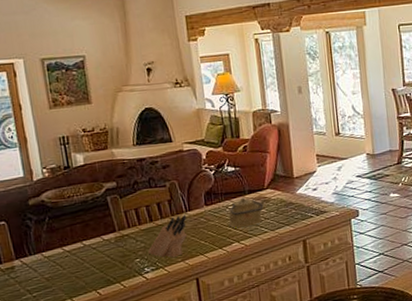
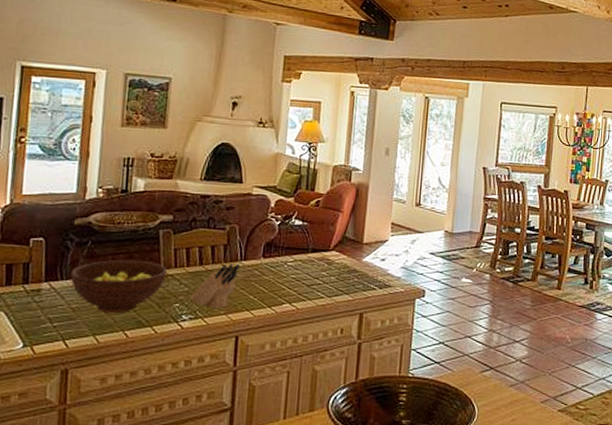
fruit bowl: none [37,226,123,278] -> present [70,259,167,314]
kettle: present [228,197,267,228] -> none [283,255,329,289]

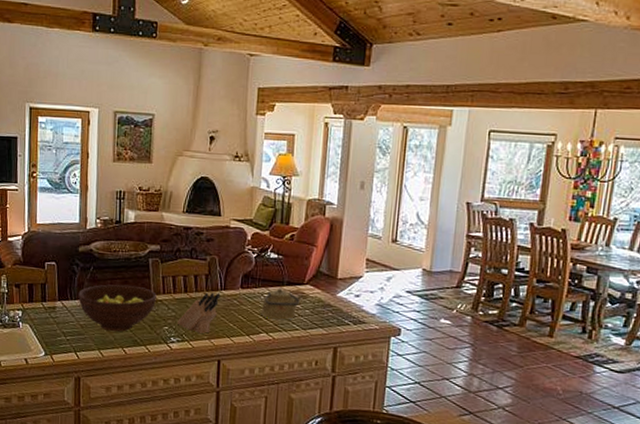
kettle: none [283,255,329,289] -> present [260,288,304,320]

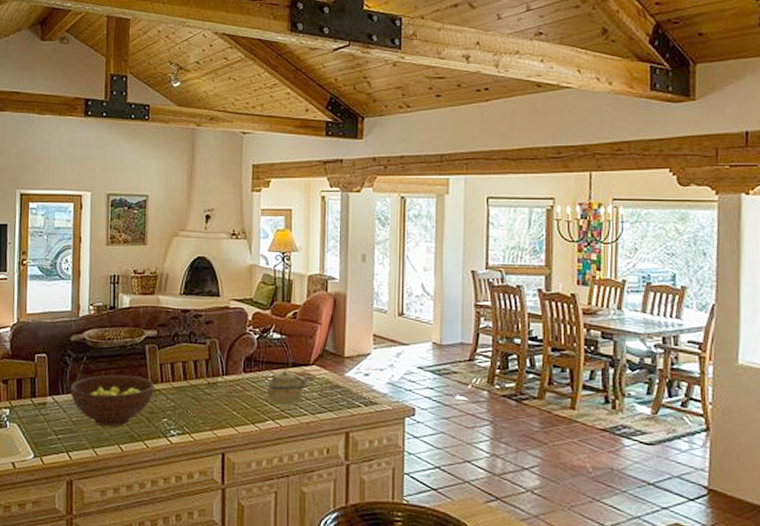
knife block: present [178,292,221,334] -> none [177,378,222,425]

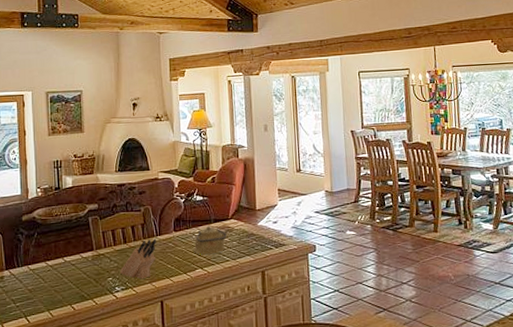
fruit bowl: present [70,374,154,428] -> none [25,244,99,292]
knife block: none [177,378,222,425] -> present [120,239,157,280]

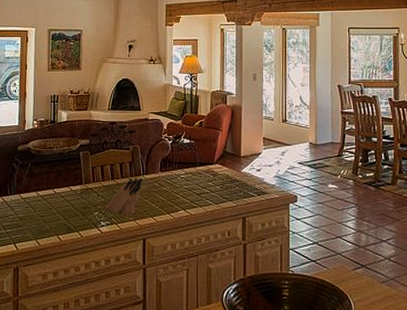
kettle: present [194,226,230,255] -> none [178,169,214,197]

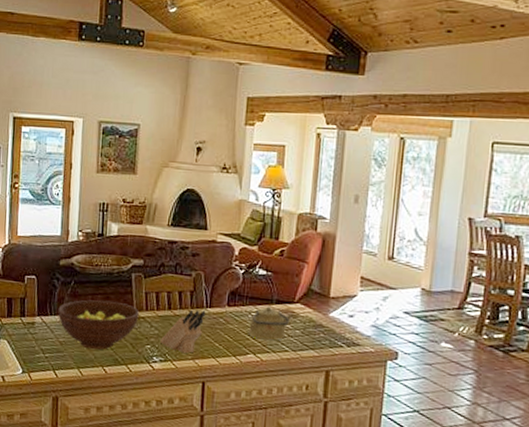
fruit bowl: none [17,177,87,221] -> present [58,300,139,350]
kettle: none [178,169,214,197] -> present [247,306,294,341]

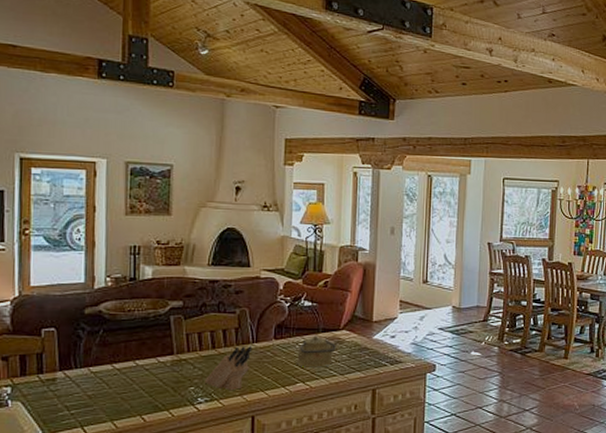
fruit bowl: present [58,300,139,350] -> none [84,346,180,399]

